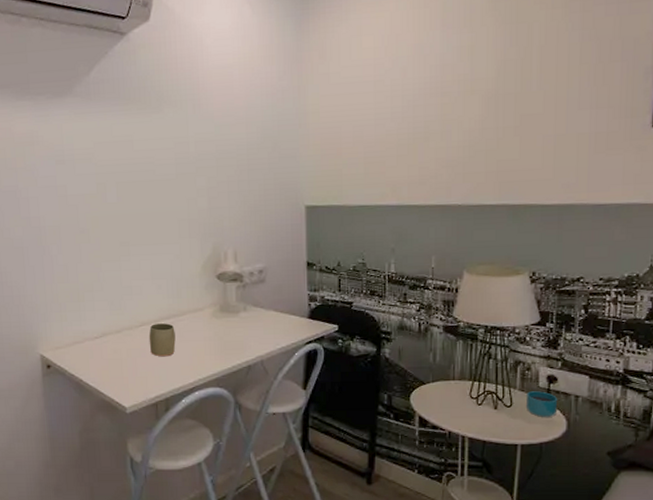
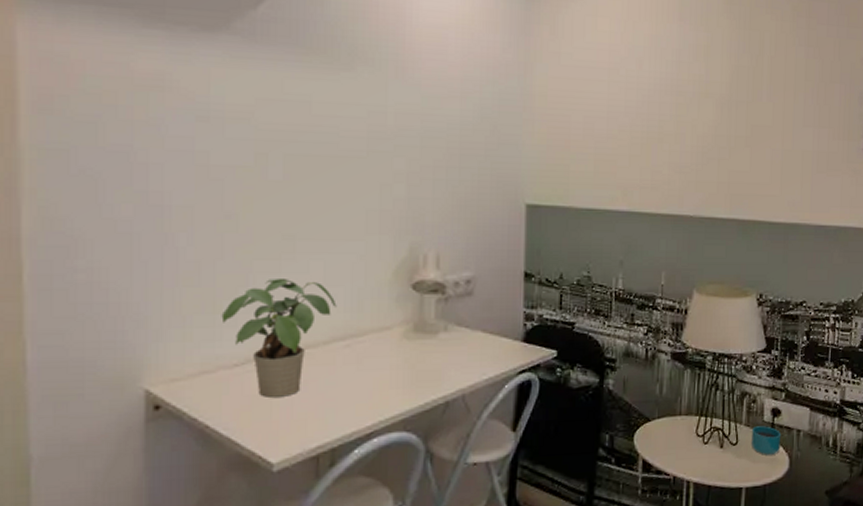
potted plant: none [84,275,162,361] -> present [221,279,337,397]
mug: present [148,323,176,357] -> none [313,346,351,392]

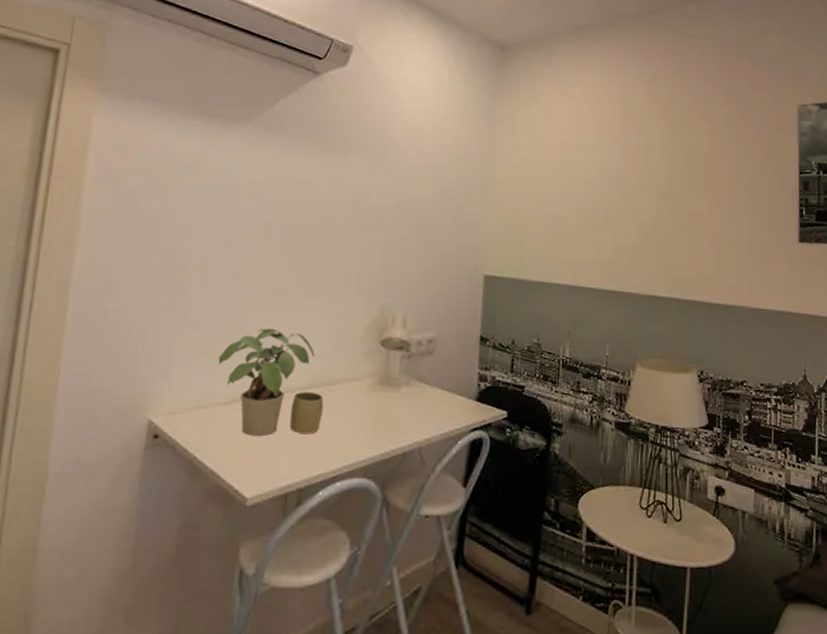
mug: none [313,346,351,392] -> present [289,392,324,435]
cup: present [750,426,782,455] -> none [694,503,726,535]

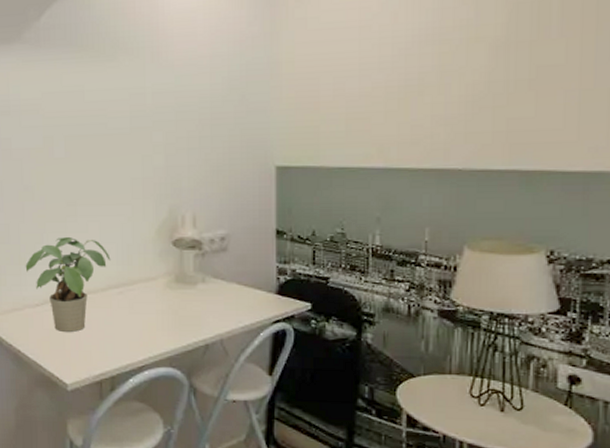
mug: present [289,392,324,435] -> none [94,292,124,330]

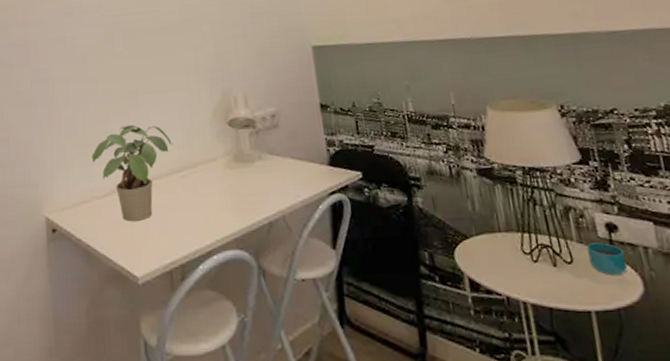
cup: none [540,393,582,425] -> present [586,242,627,275]

